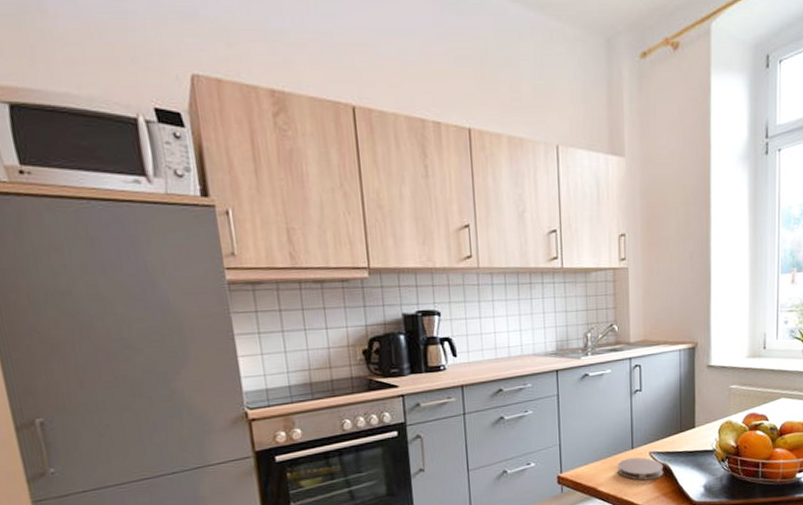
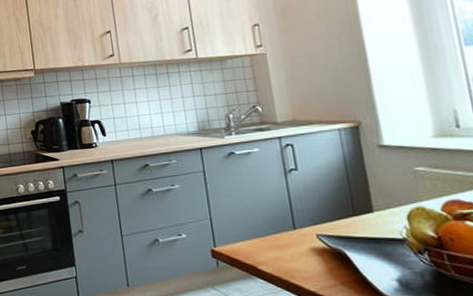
coaster: present [617,457,664,481] -> none [278,238,339,265]

